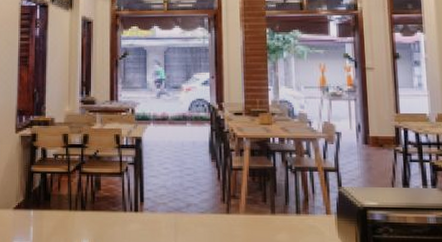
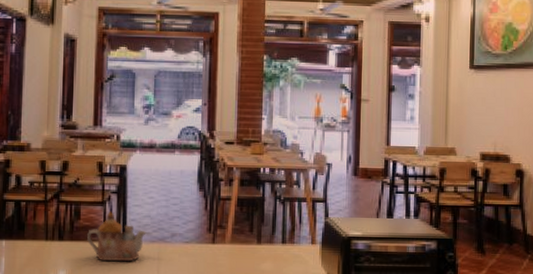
teapot: none [108,182,163,232] -> present [87,211,147,262]

